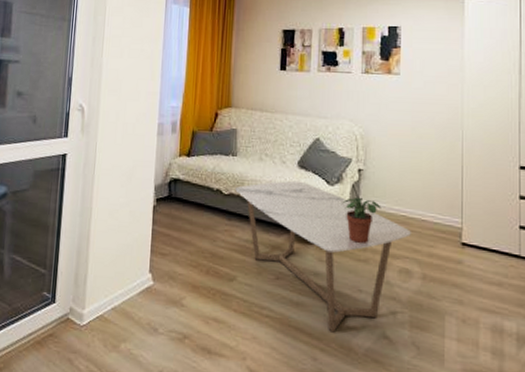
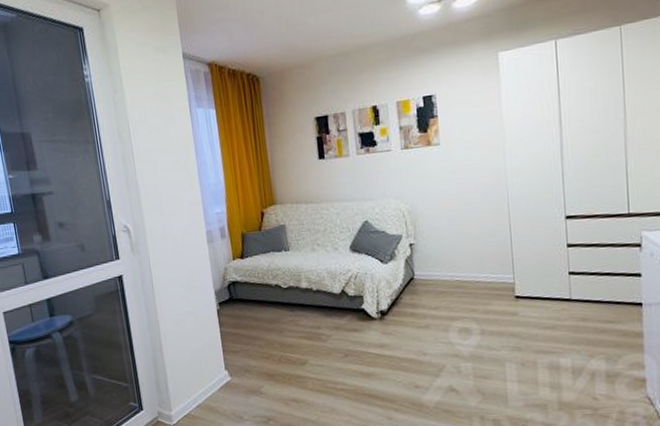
coffee table: present [235,180,411,333] -> none [293,264,467,394]
potted plant: present [340,196,381,244] -> none [396,270,436,313]

